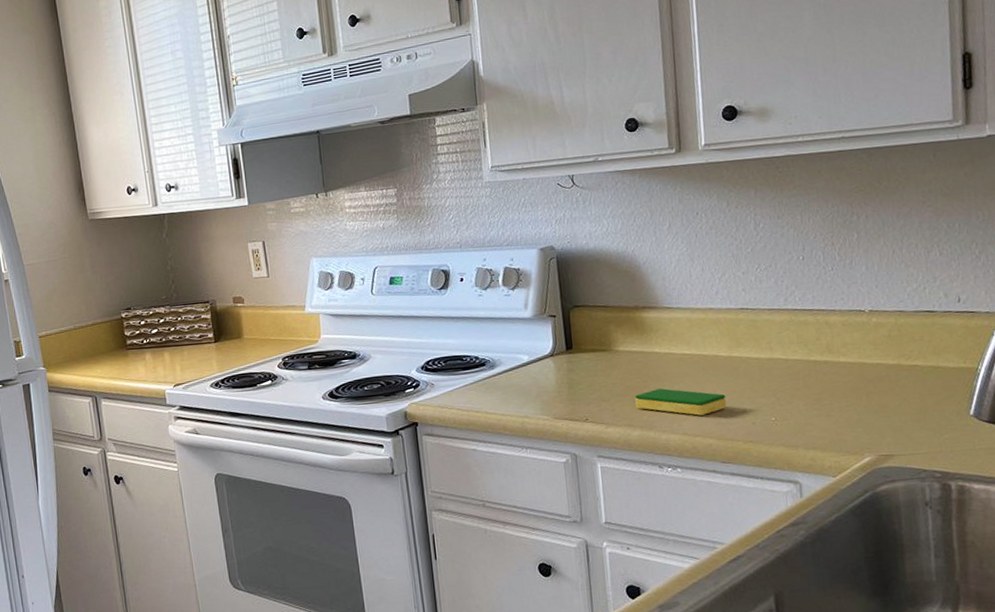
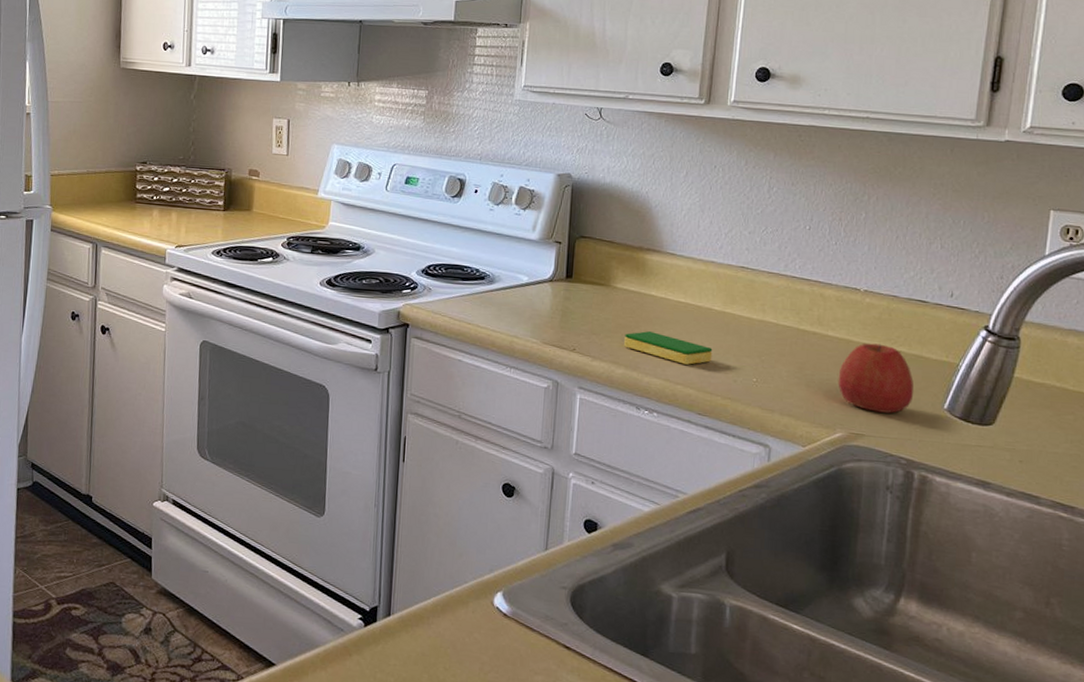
apple: none [857,361,937,430] -> present [838,343,914,413]

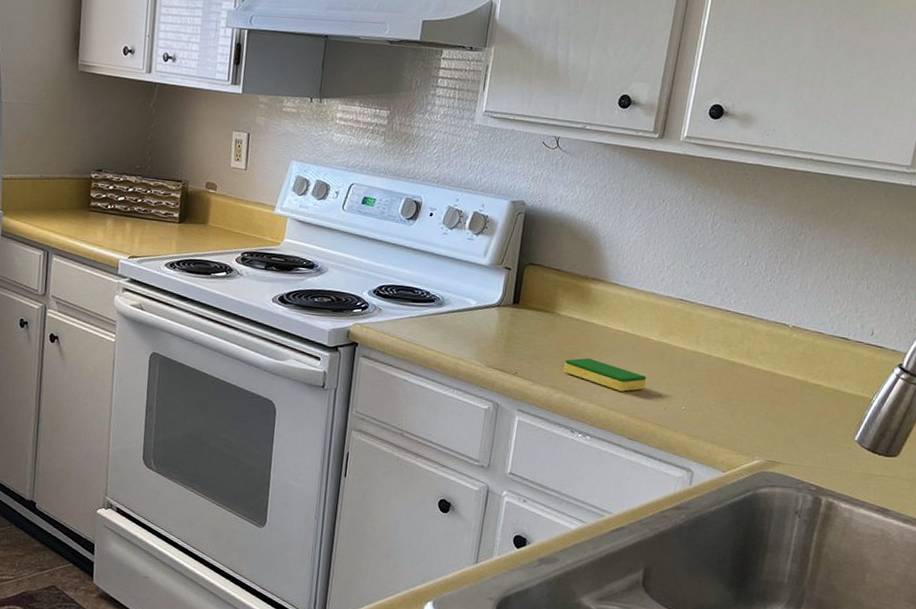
apple: present [838,343,914,413] -> none [760,376,830,443]

